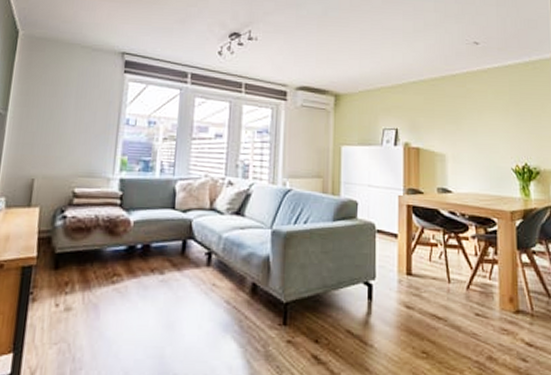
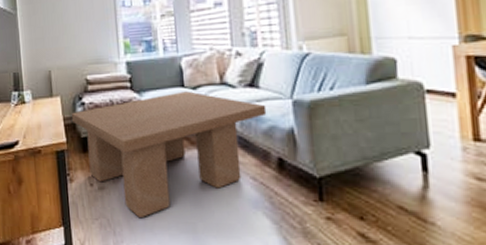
coffee table: none [47,213,249,341] -> present [71,91,267,217]

